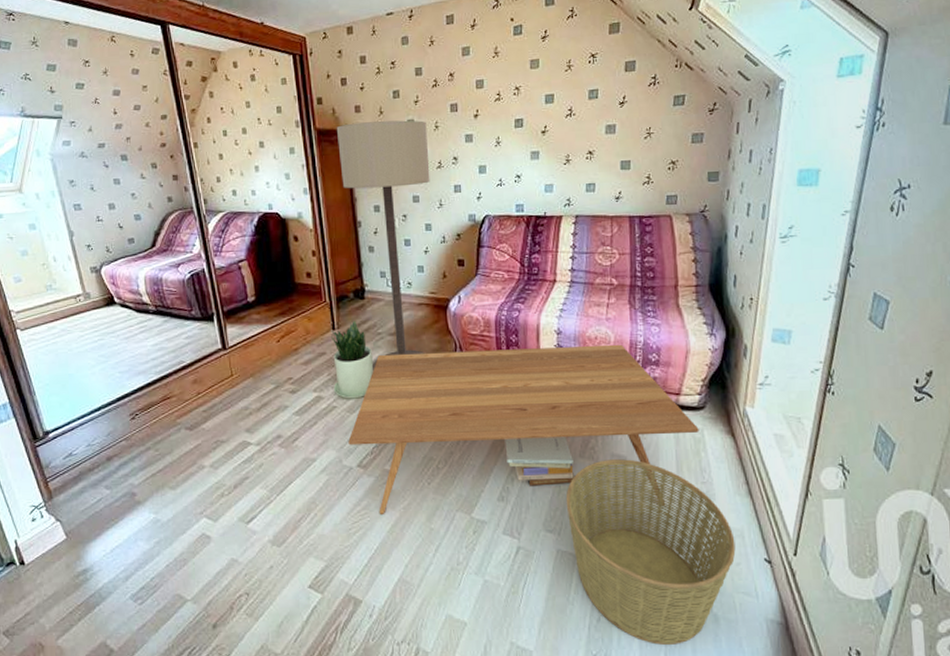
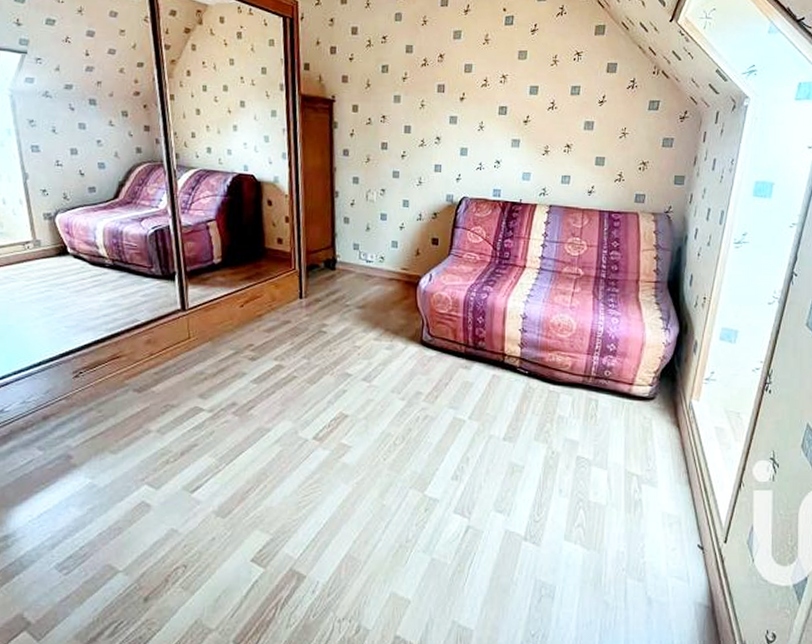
planter: present [330,321,374,399] -> none [295,291,339,370]
floor lamp: present [336,120,430,370] -> none [321,92,413,342]
coffee table: present [348,344,699,514] -> none [306,326,648,491]
books: present [504,436,575,486] -> none [463,418,529,467]
basket: present [565,459,736,645] -> none [517,444,672,626]

